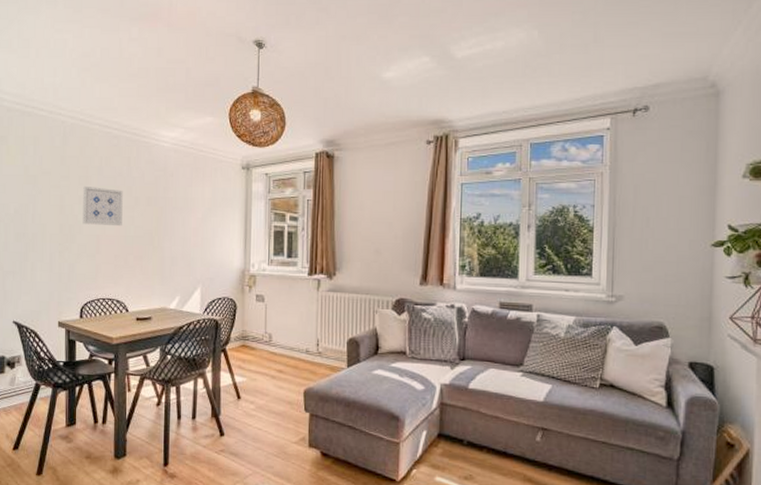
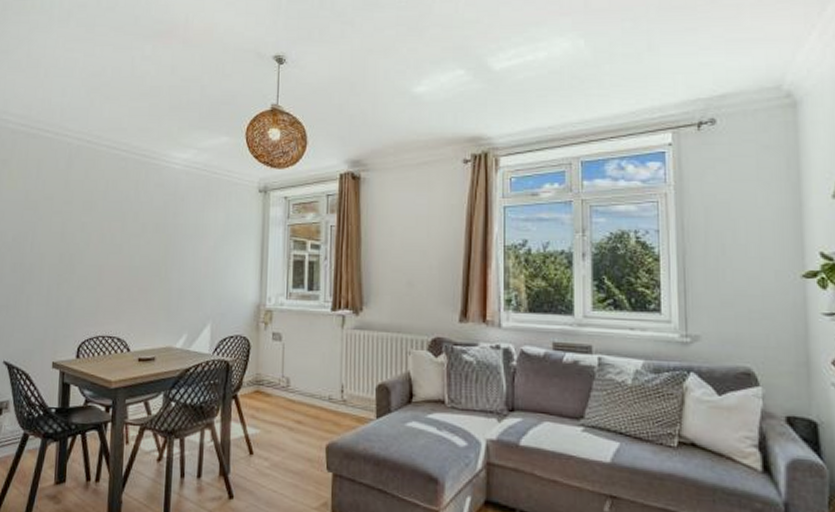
wall art: present [82,185,123,227] -> none [84,211,129,256]

